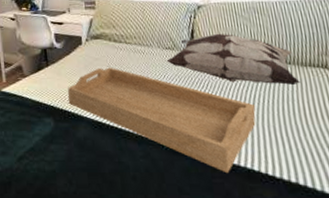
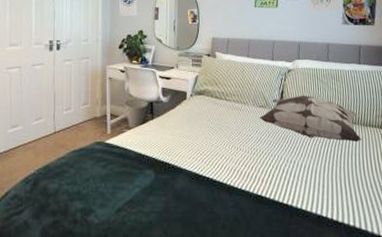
serving tray: present [68,67,256,174] -> none [170,122,327,220]

